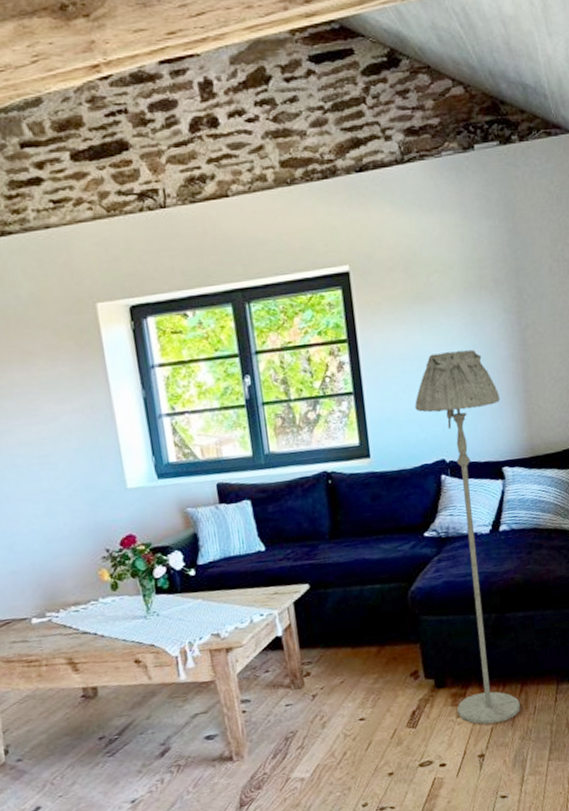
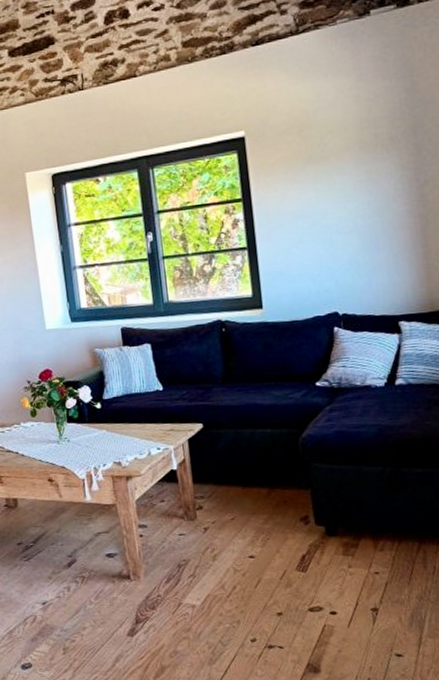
floor lamp: present [415,350,520,725] -> none [307,206,418,579]

